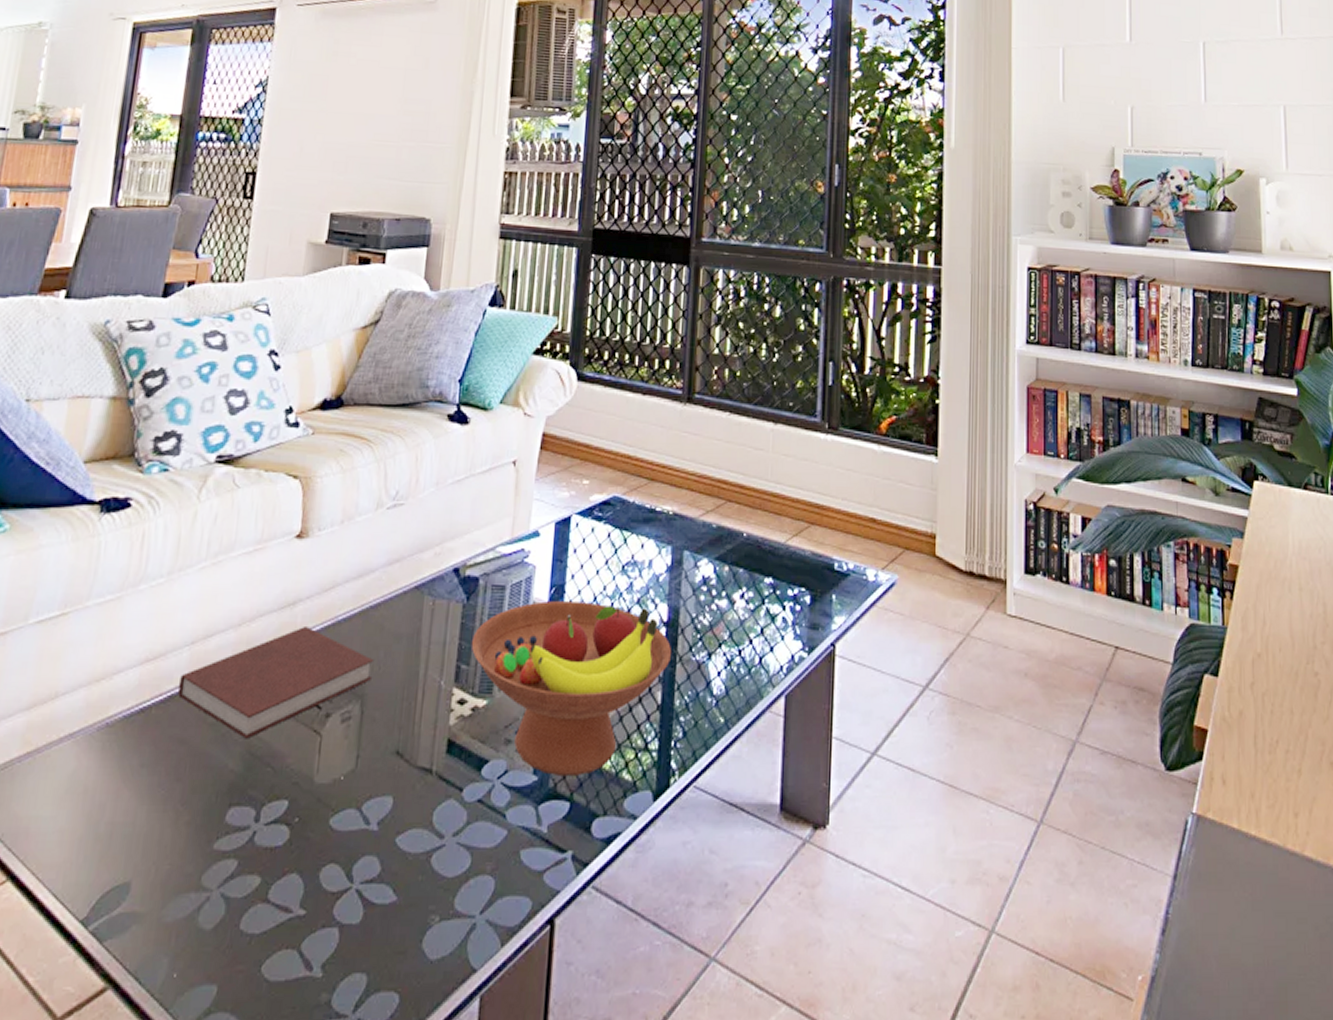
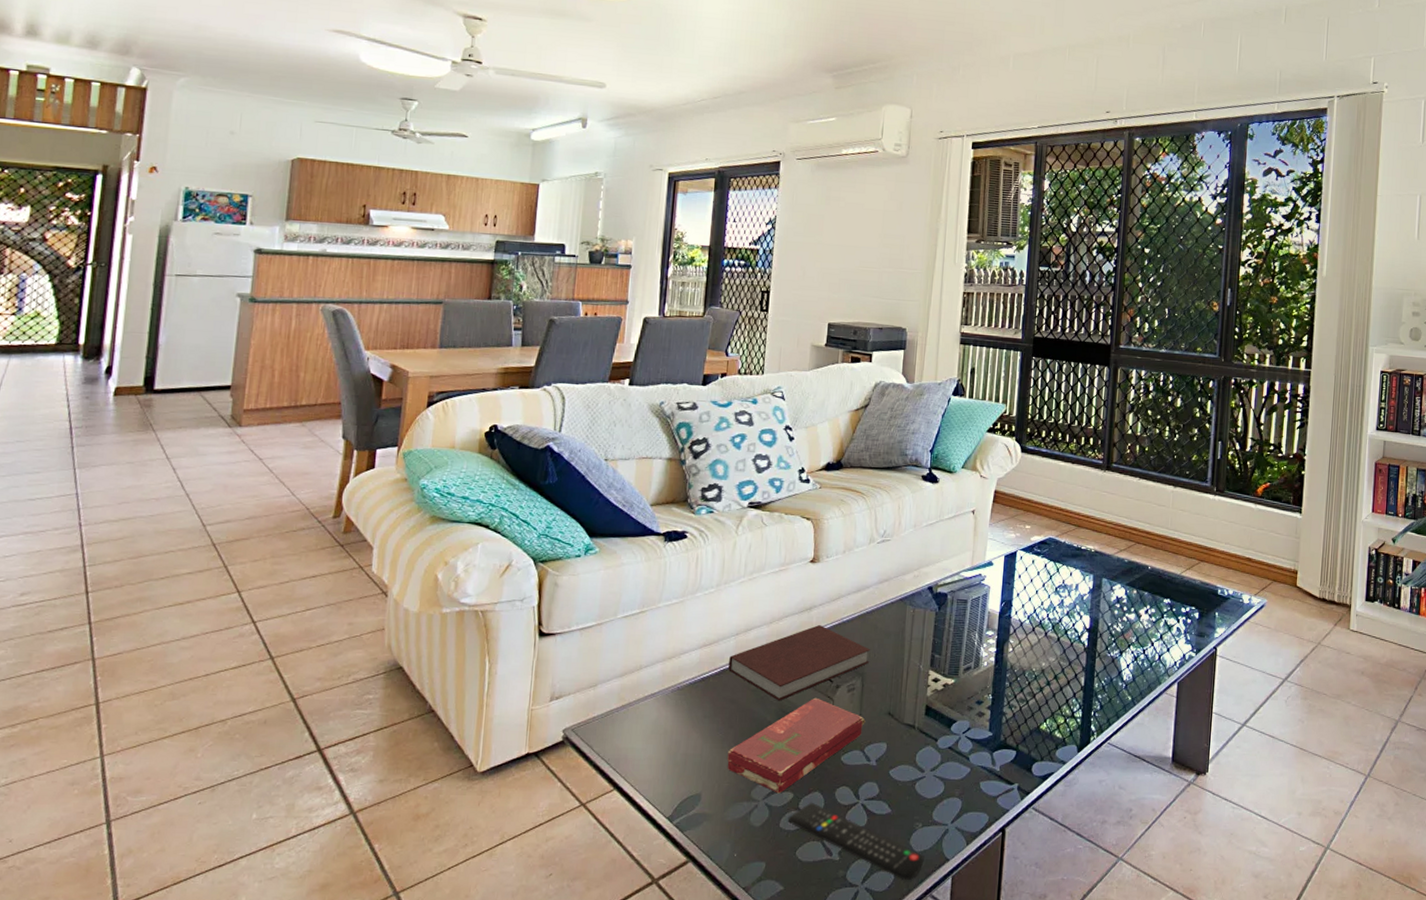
book: none [169,732,365,878] -> present [727,697,866,794]
remote control: none [251,889,442,1004] -> present [787,802,925,880]
fruit bowl: present [471,600,671,777] -> none [942,611,1092,734]

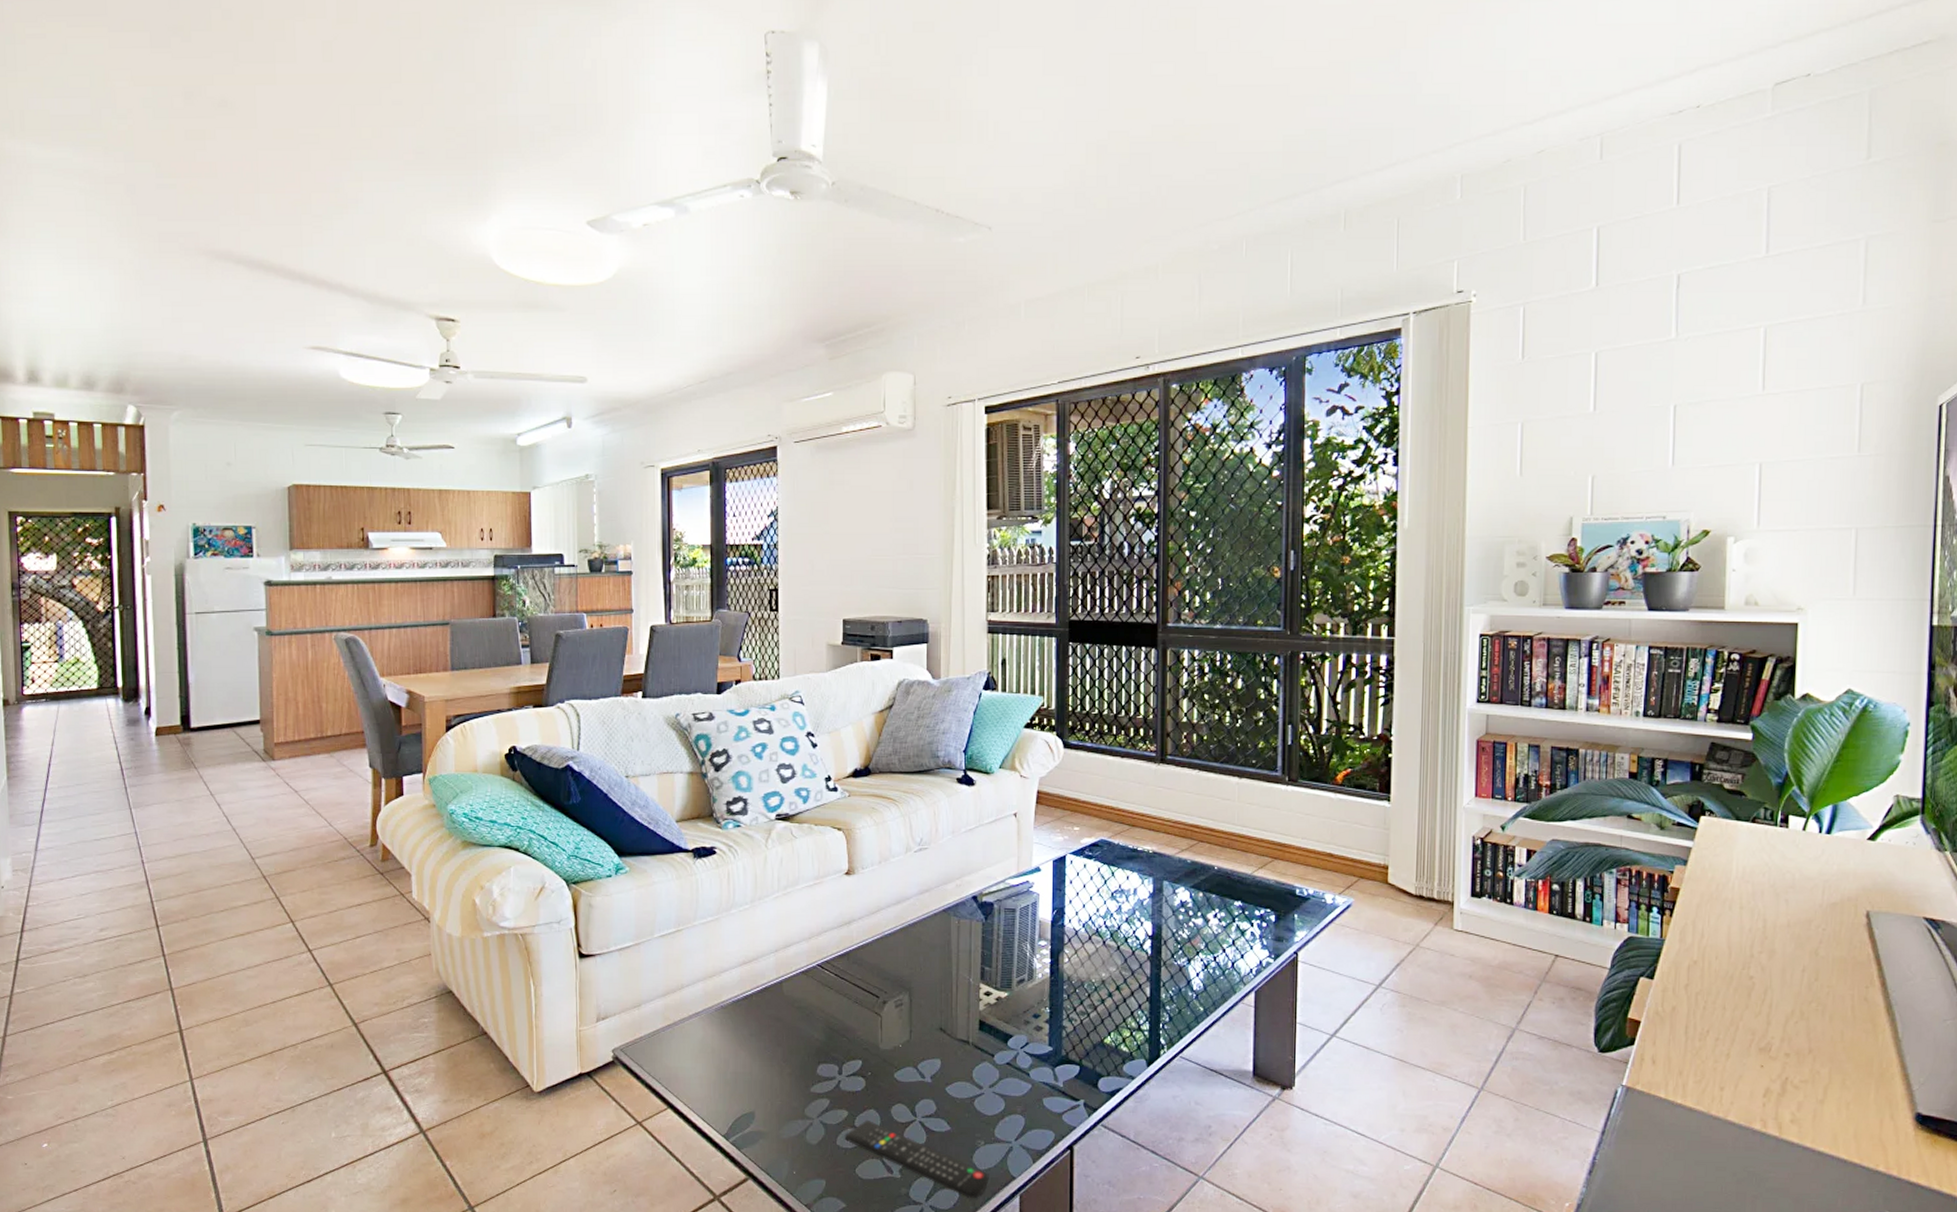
book: present [727,697,866,794] -> none [778,1014,917,1111]
notebook: present [728,624,871,701] -> none [771,938,916,1018]

